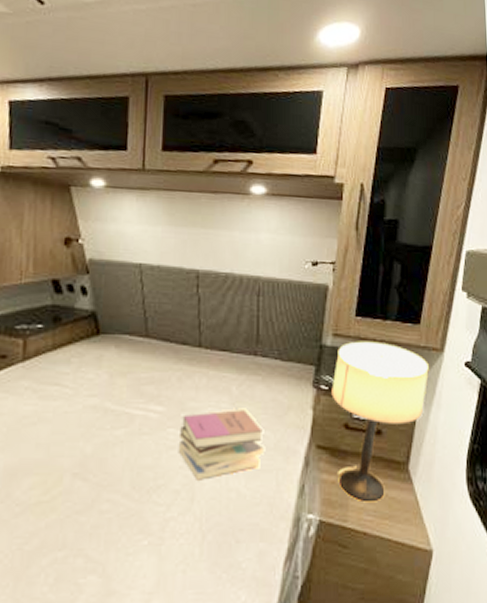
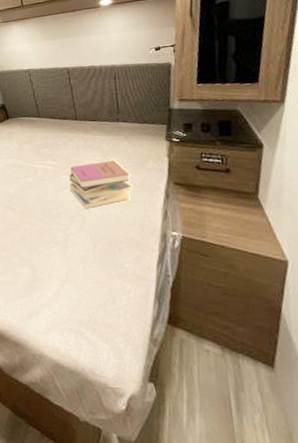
table lamp: present [331,341,429,501] -> none [182,101,271,223]

